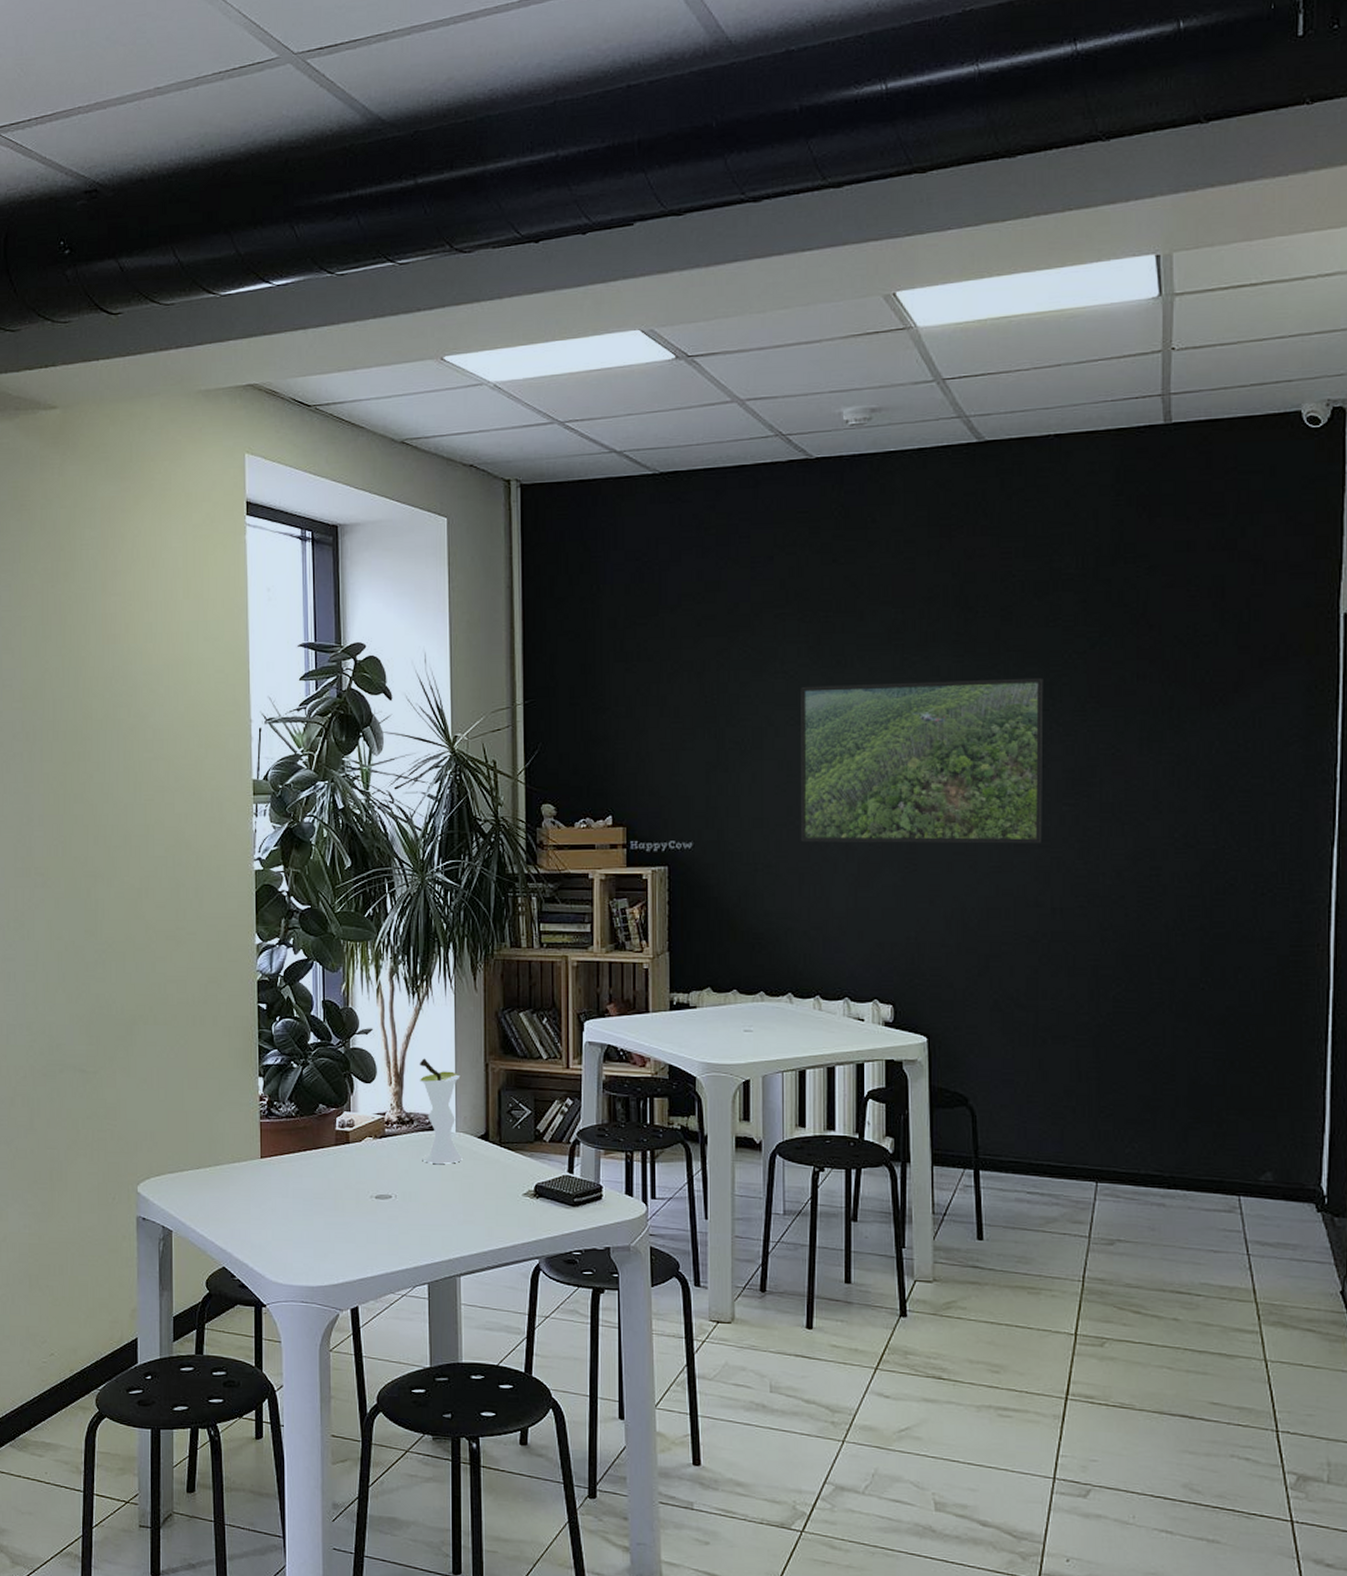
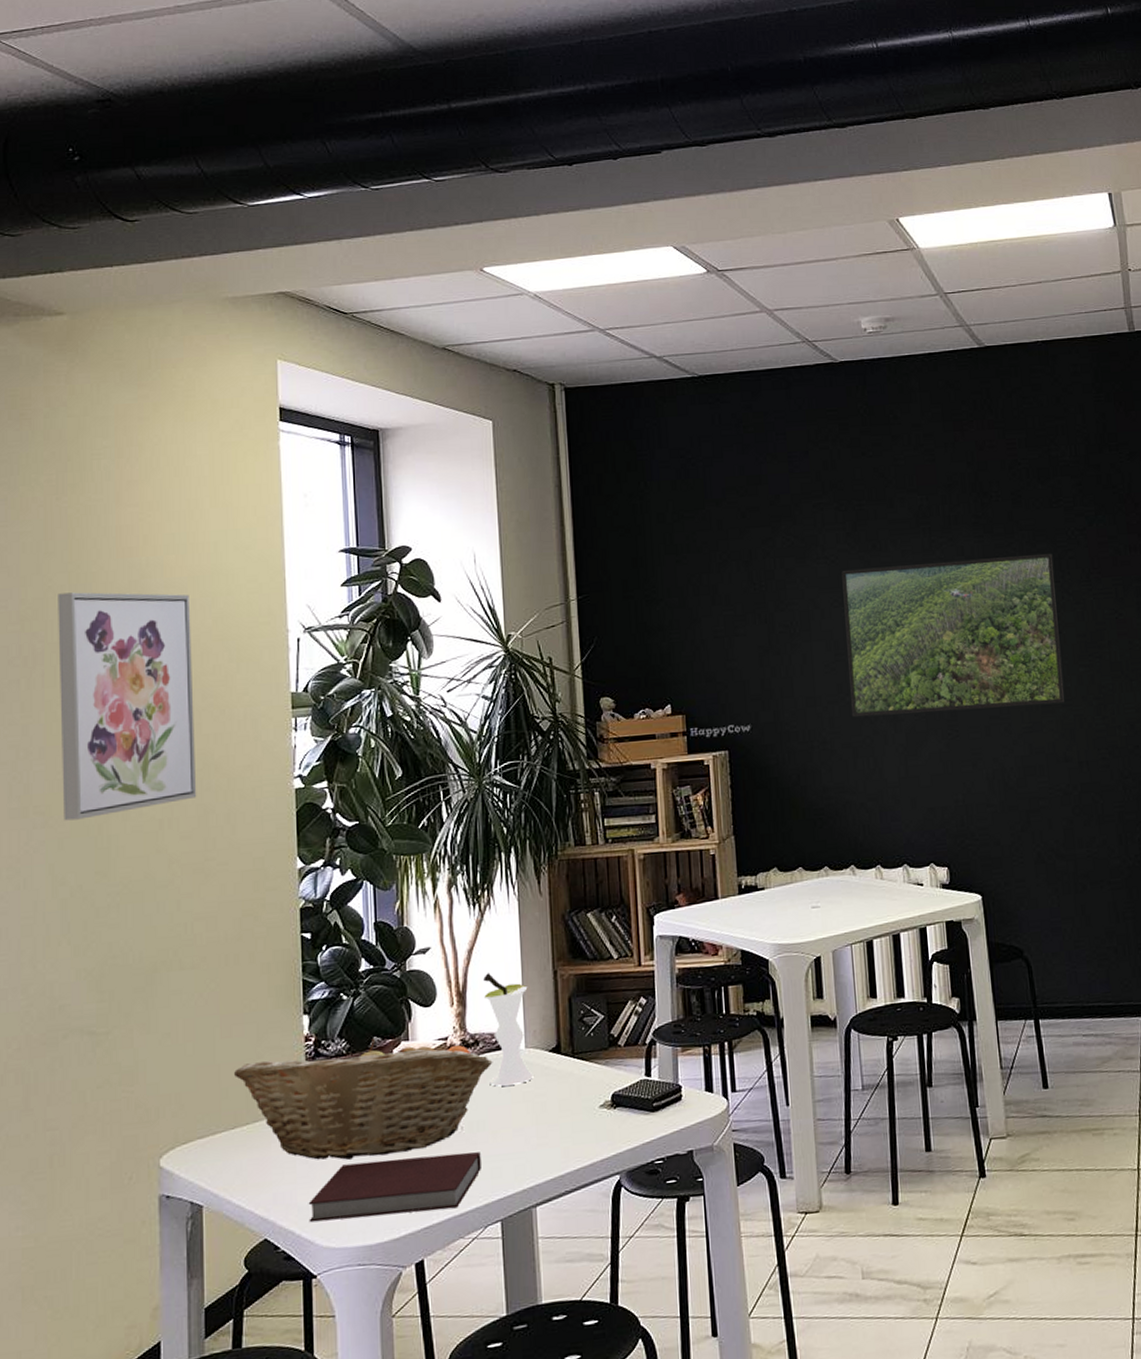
wall art: none [53,675,170,883] -> present [58,592,197,821]
fruit basket: none [199,1105,426,1211] -> present [234,1038,493,1160]
notebook: none [260,1213,412,1266] -> present [308,1152,481,1223]

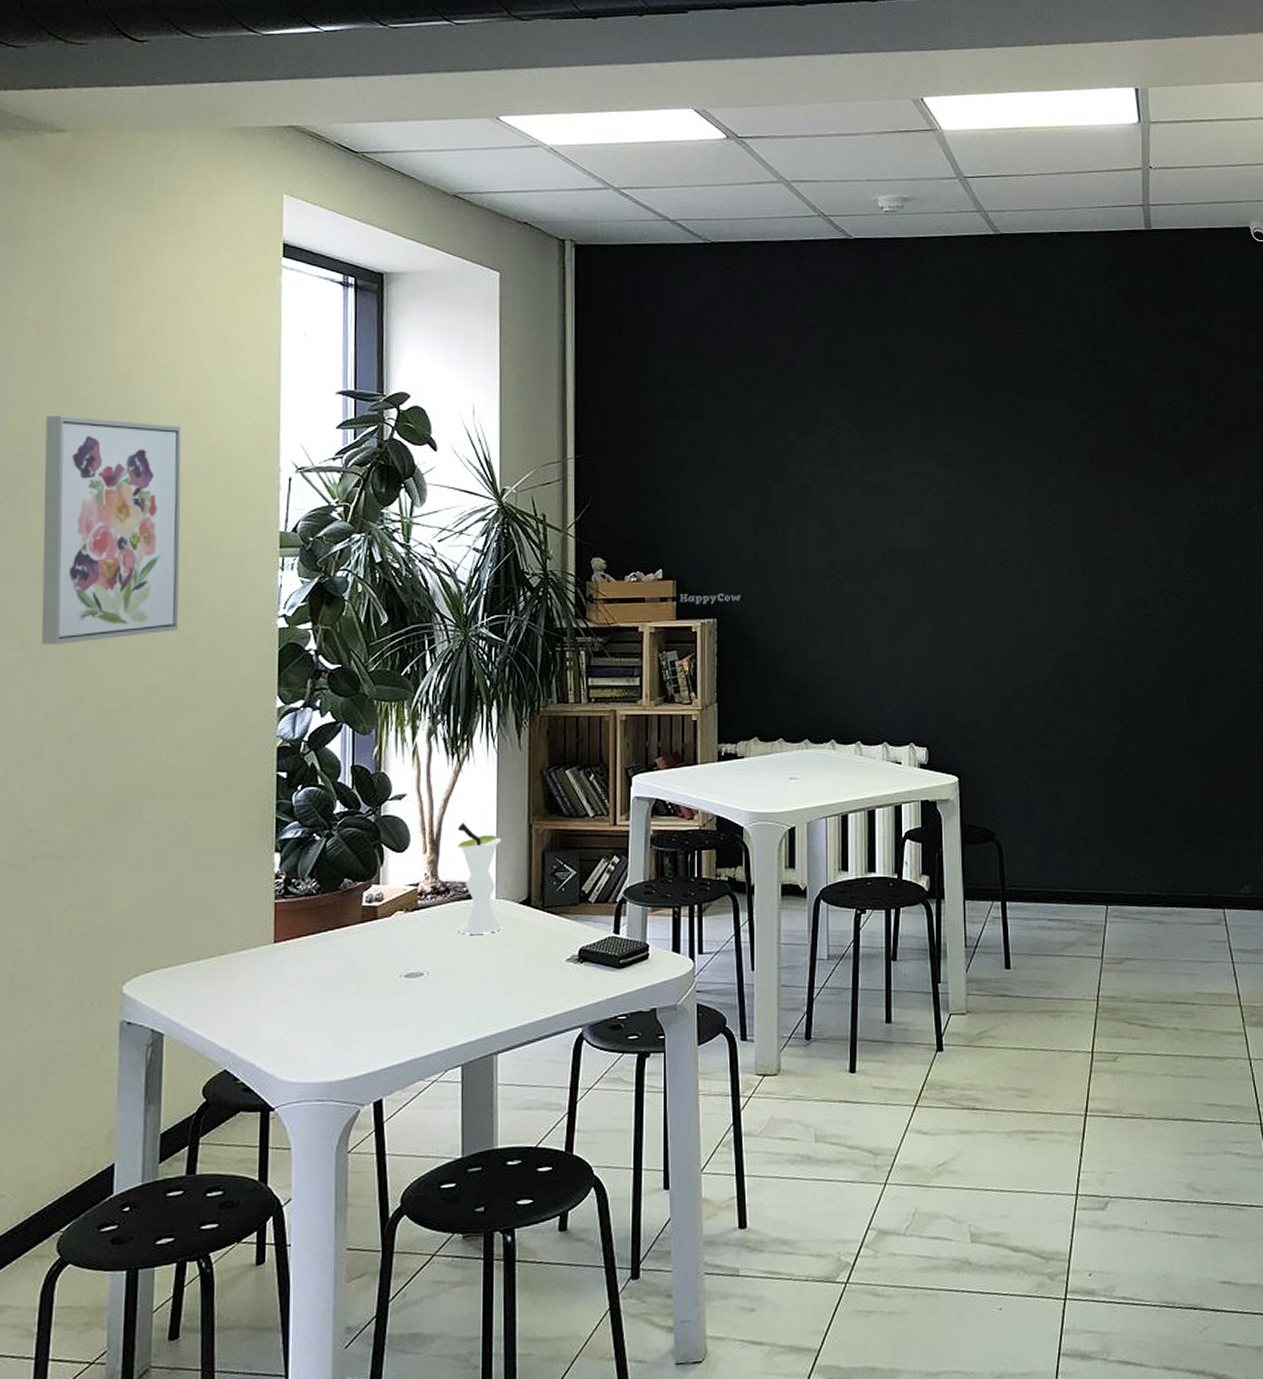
fruit basket: present [234,1038,493,1160] -> none [202,880,463,997]
notebook: present [308,1152,481,1223] -> none [269,997,445,1057]
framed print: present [841,553,1064,717] -> none [842,444,1054,594]

